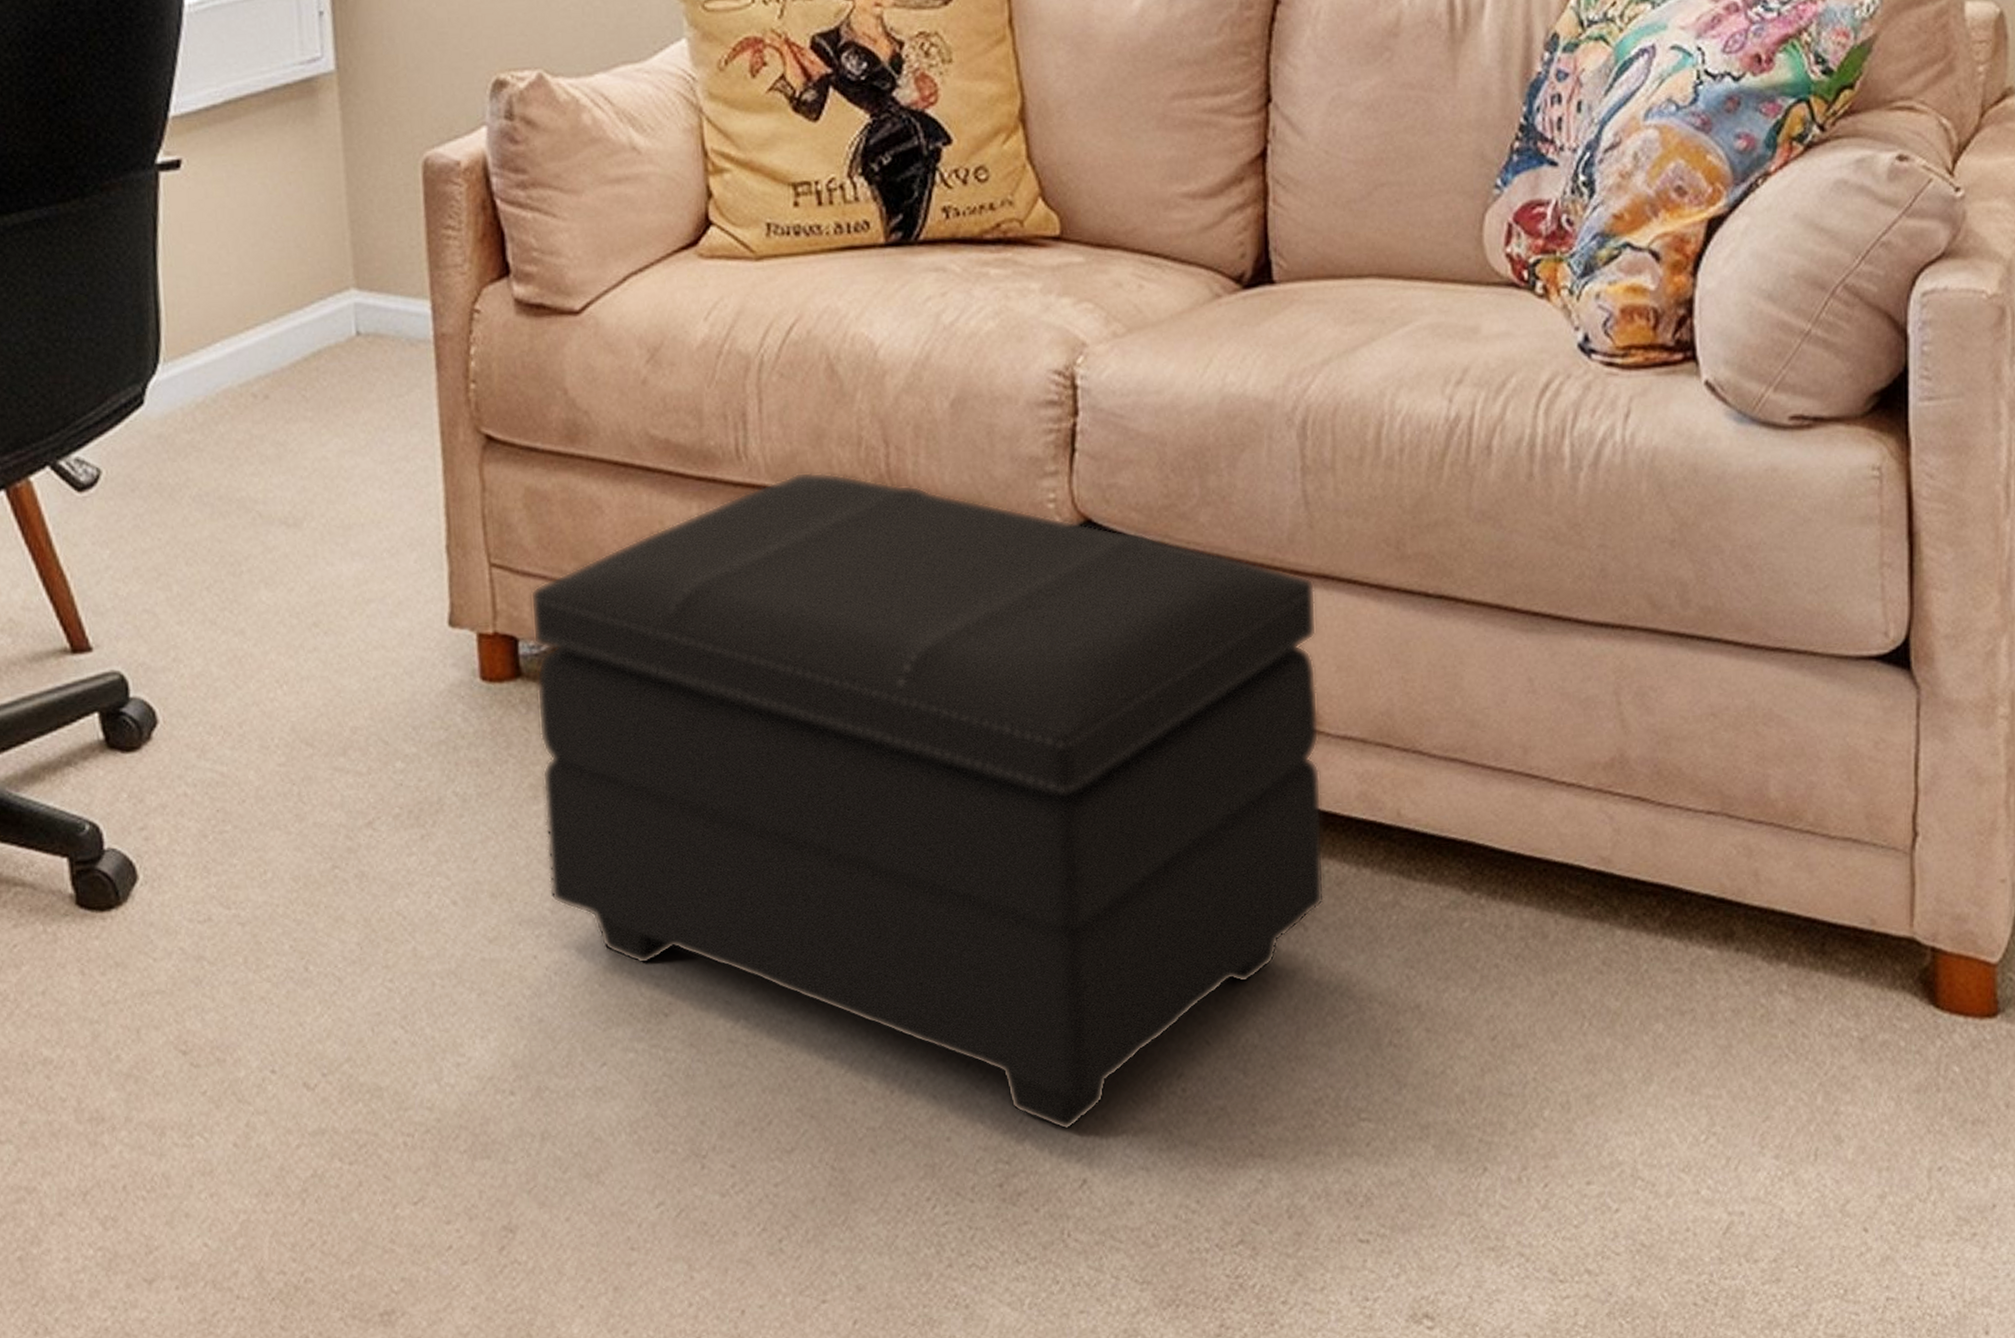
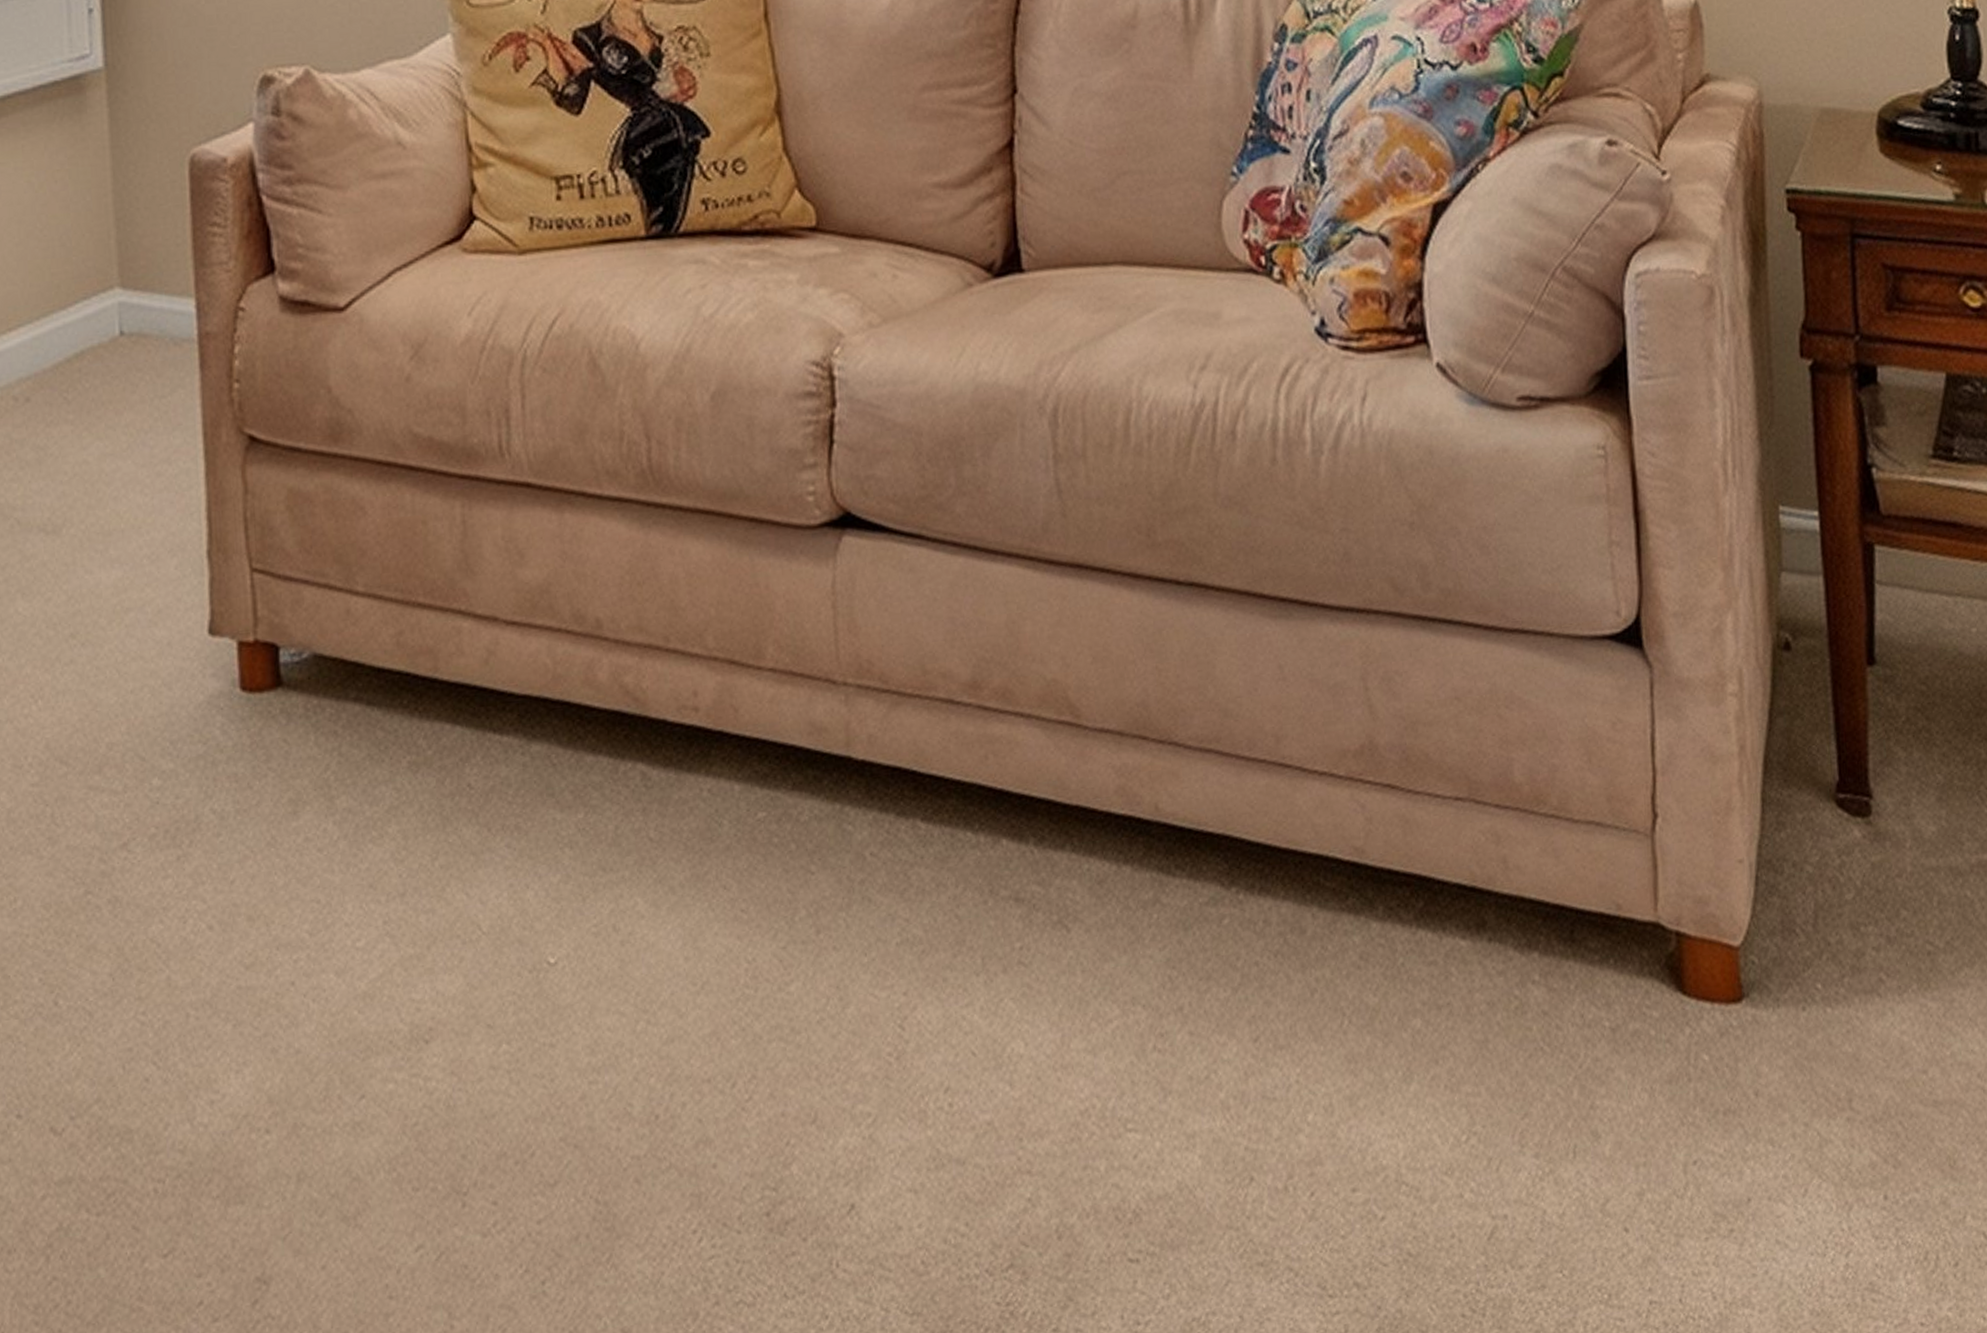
footstool: present [530,471,1325,1130] -> none [292,468,1086,1153]

